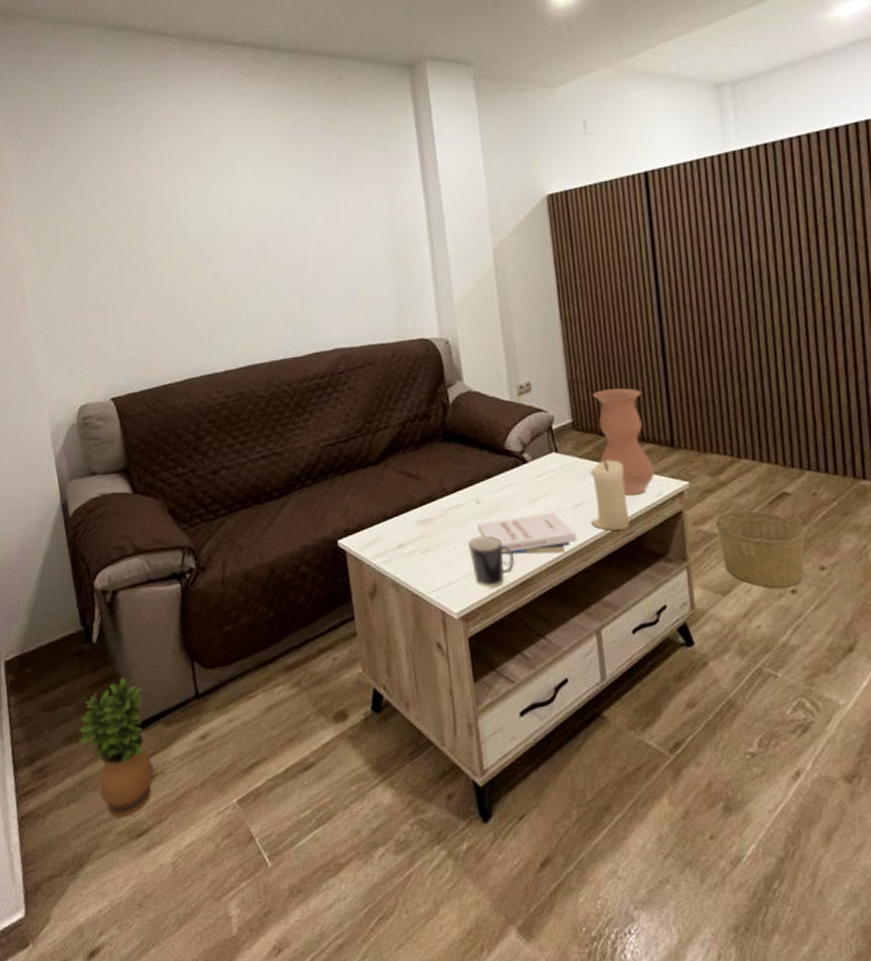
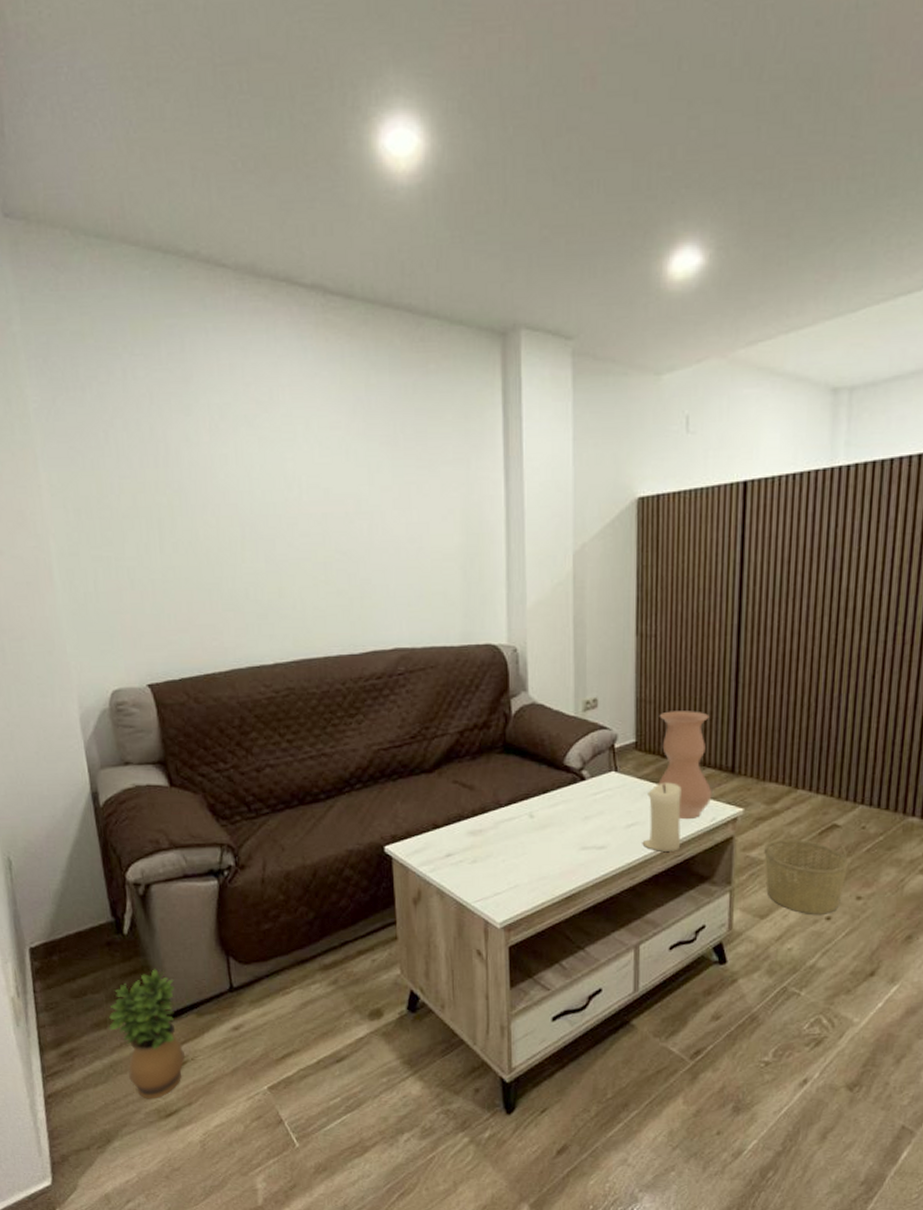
mug: present [468,535,514,589] -> none [517,849,561,901]
books: present [478,513,577,555] -> none [529,831,626,870]

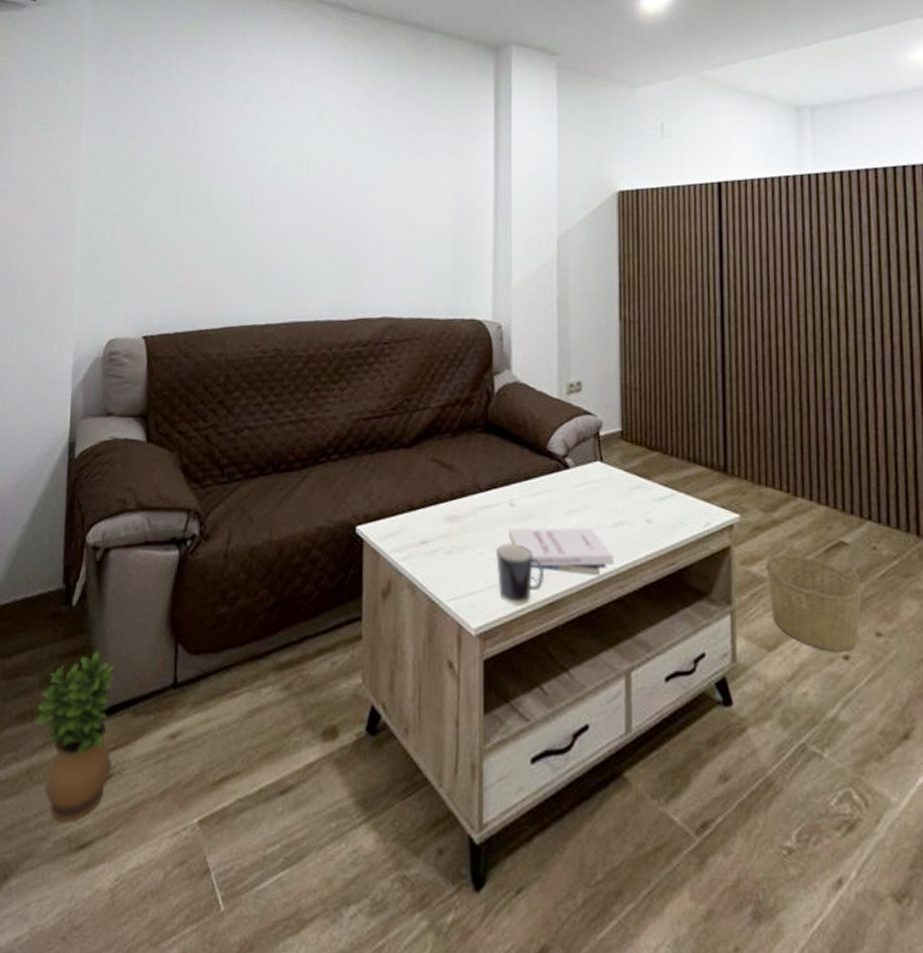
mug: none [517,849,561,901] -> present [496,543,543,606]
books: none [529,831,626,870] -> present [509,527,614,574]
candle: present [642,782,682,851] -> none [631,478,674,559]
vase: present [658,711,712,818] -> none [644,400,705,522]

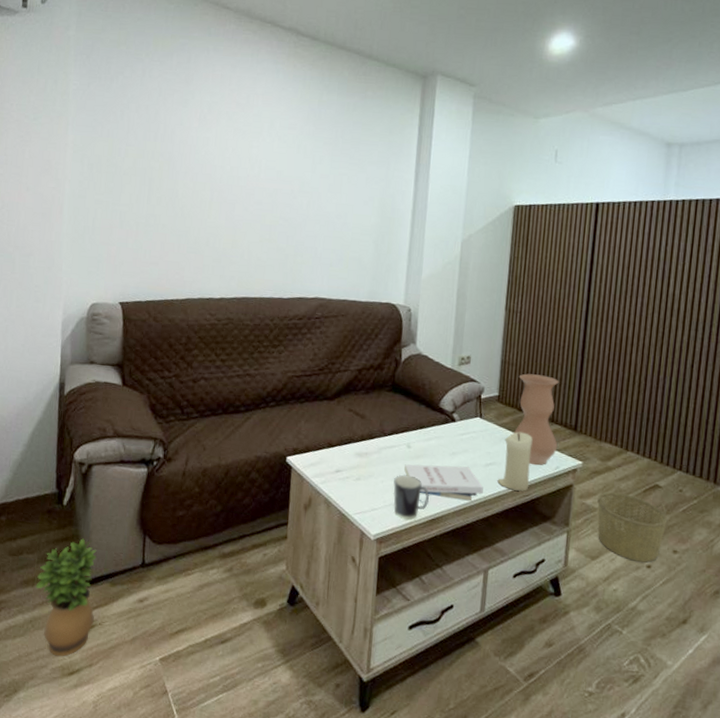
candle: none [631,478,674,559] -> present [497,431,533,492]
vase: none [644,400,705,522] -> present [514,373,559,465]

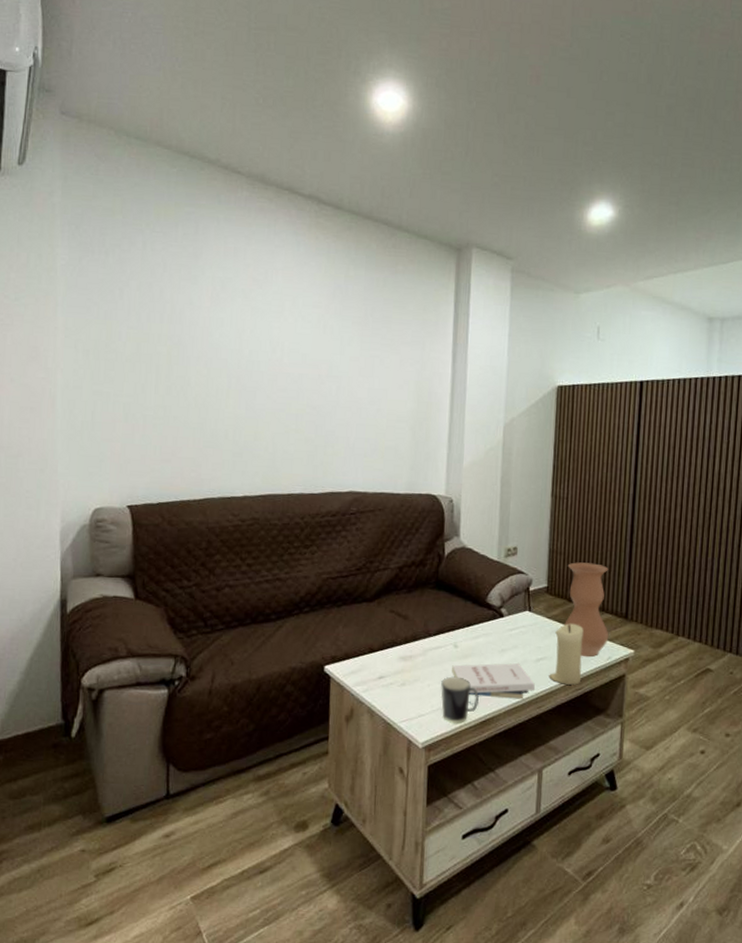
potted plant: present [35,538,97,657] -> none [42,773,114,907]
basket: present [597,491,668,563] -> none [649,678,720,748]

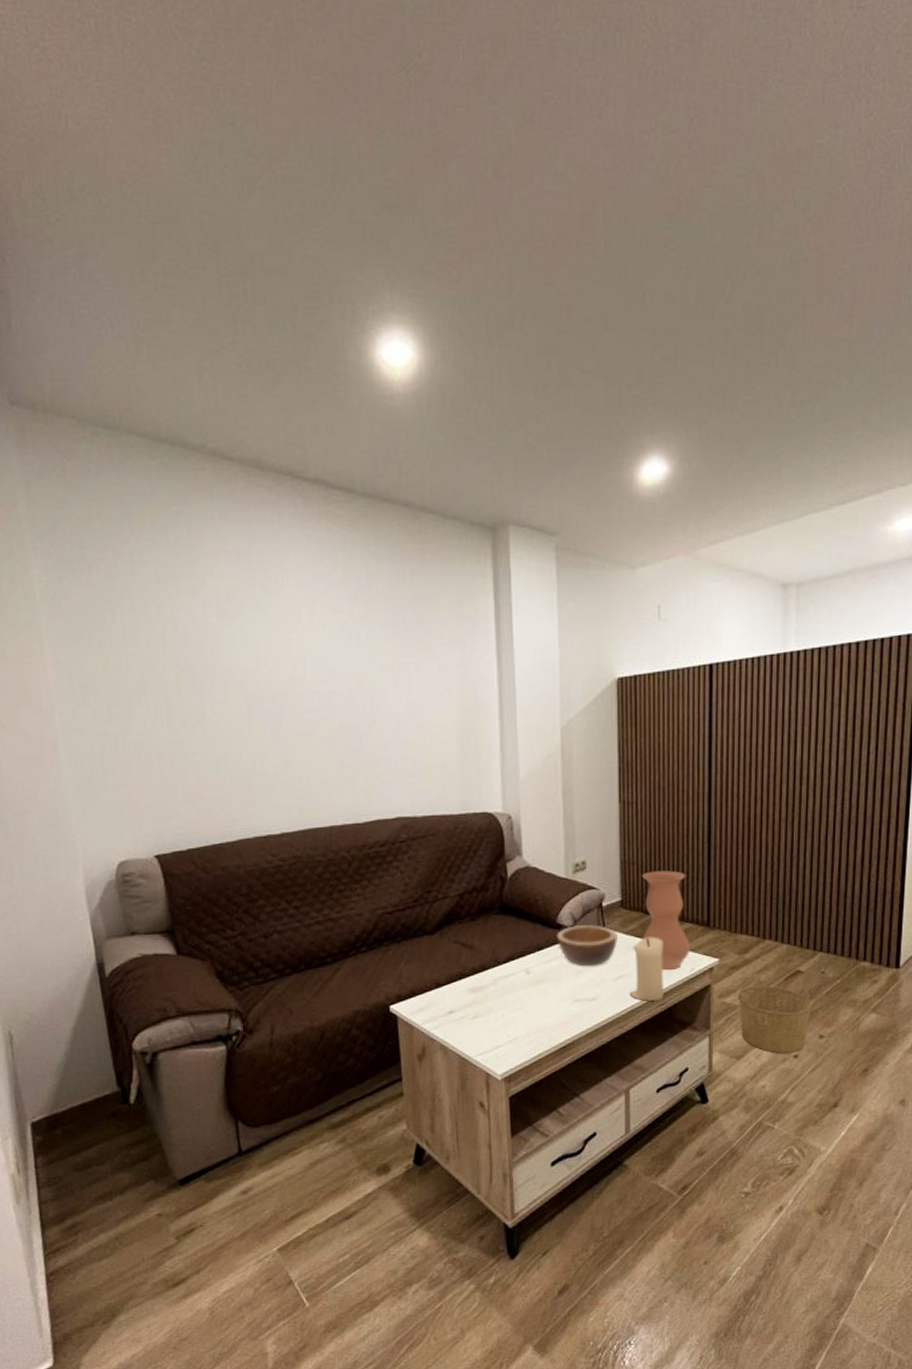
mug: present [440,676,479,724] -> none [516,1003,557,1053]
books: present [452,663,535,698] -> none [526,984,615,1022]
bowl: none [485,606,542,646] -> present [556,925,617,966]
basket: none [649,678,720,748] -> present [737,984,812,1054]

